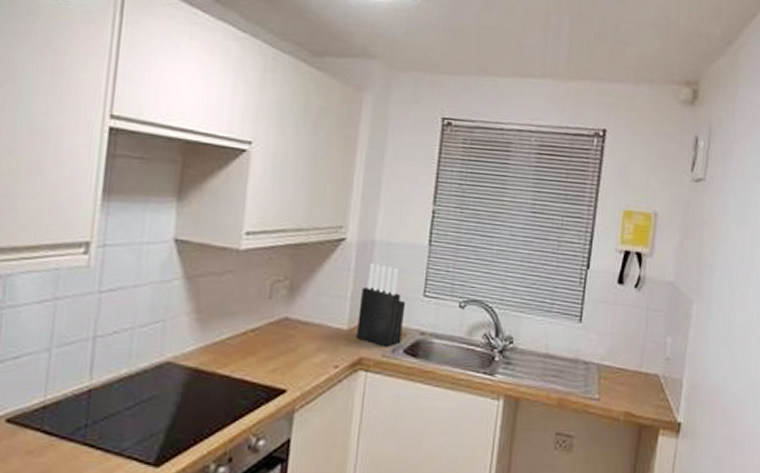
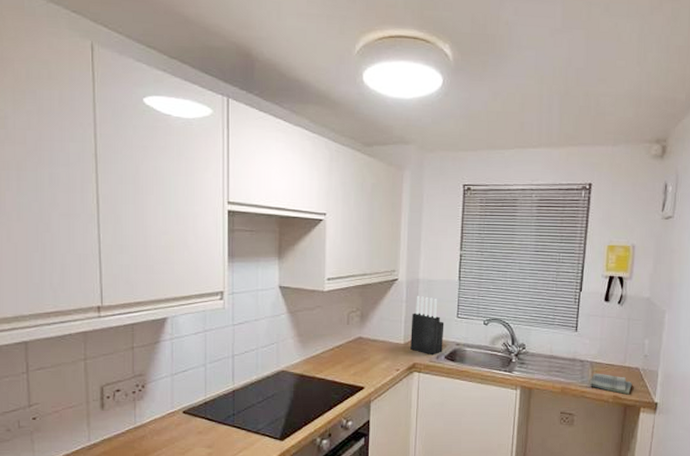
dish towel: none [595,379,651,411] -> present [590,373,633,395]

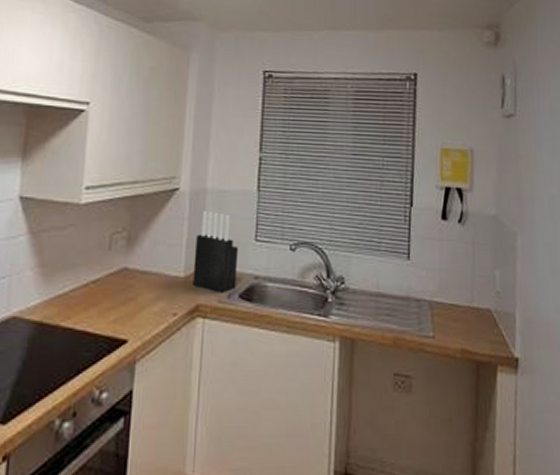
dish towel: present [590,373,633,395] -> none [430,316,485,347]

